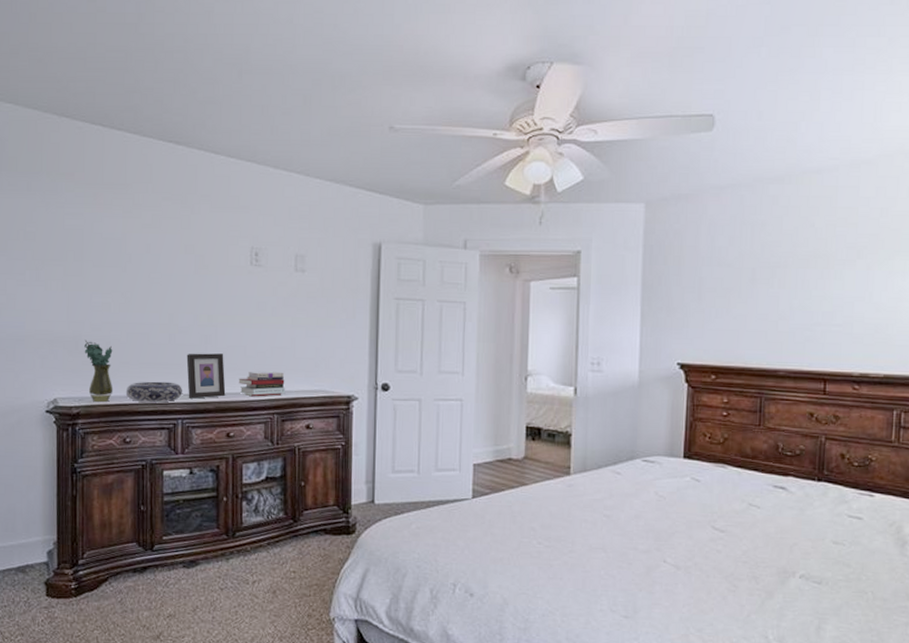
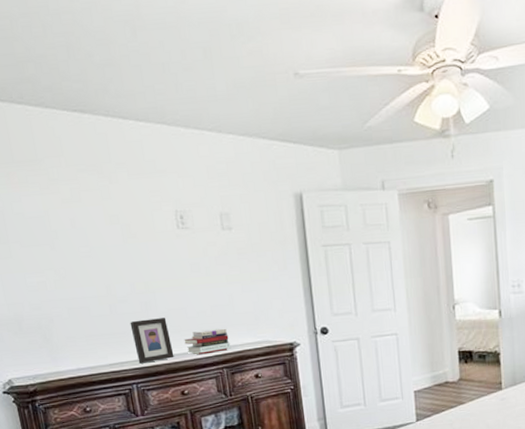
vase: present [84,340,113,403] -> none [27,320,66,379]
decorative bowl: present [125,381,182,402] -> none [77,350,132,373]

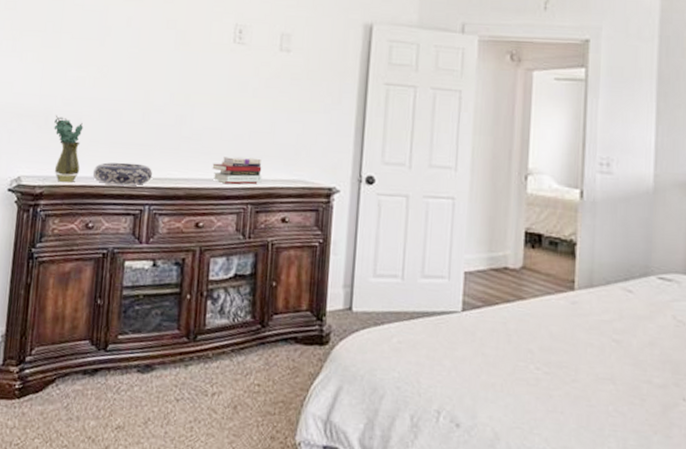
vase: none [27,320,66,379] -> present [54,115,84,183]
decorative bowl: none [77,350,132,373] -> present [92,162,152,186]
picture frame: present [130,318,174,364] -> none [157,134,199,184]

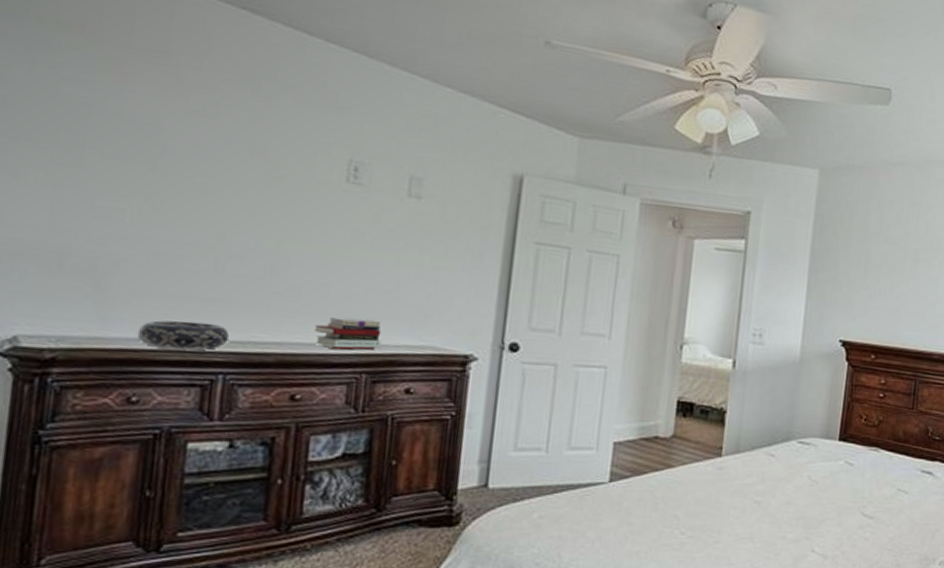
vase: present [54,115,84,183] -> none [73,256,123,346]

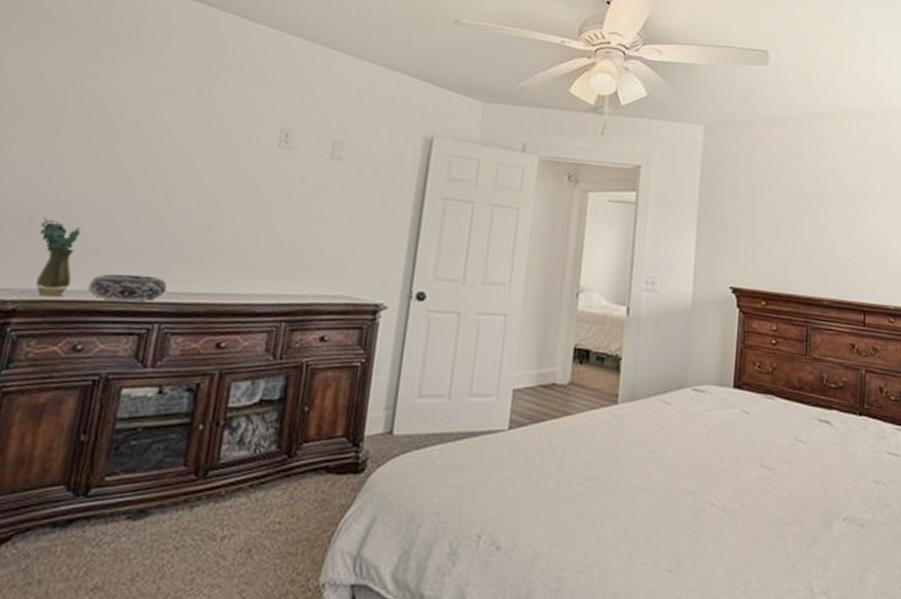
vase: none [73,256,123,346] -> present [35,217,81,298]
books: present [314,317,382,351] -> none [241,269,301,301]

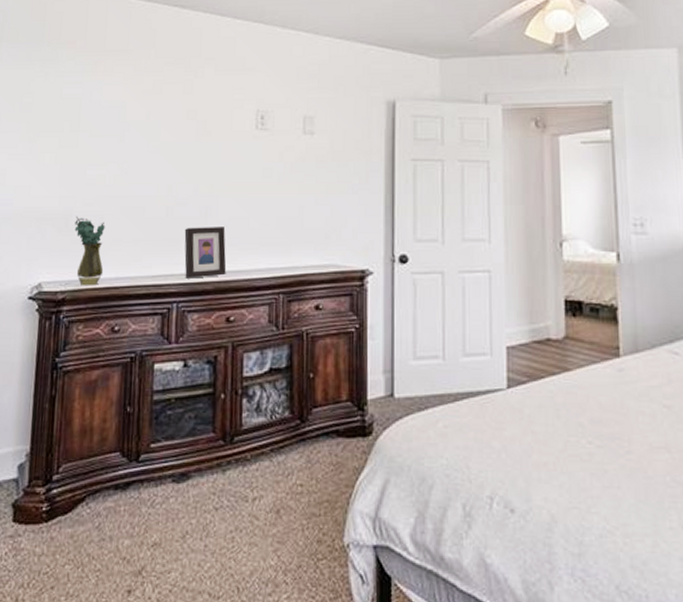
decorative bowl: present [87,274,167,301] -> none [116,260,179,284]
picture frame: none [172,243,228,299] -> present [184,227,227,278]

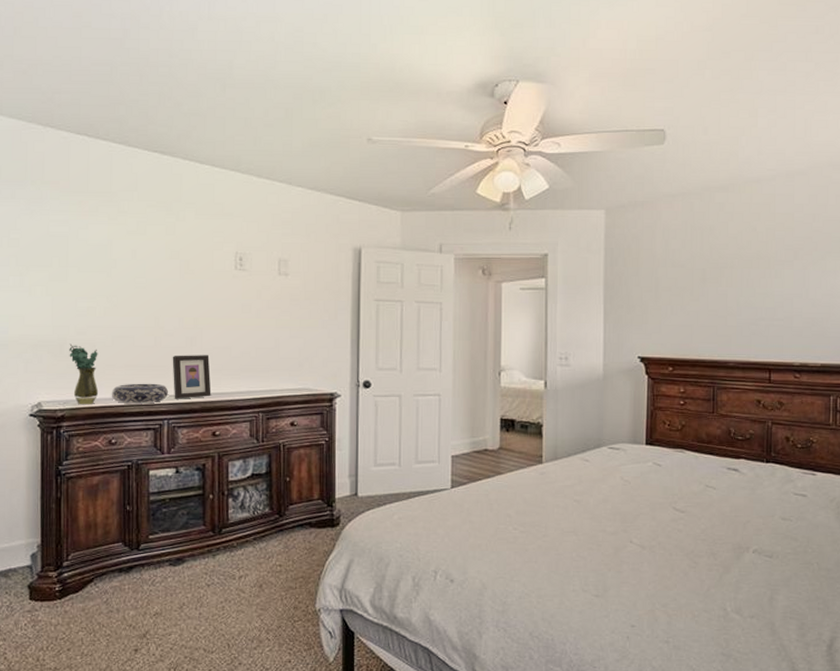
decorative bowl: none [116,260,179,284] -> present [111,383,168,404]

